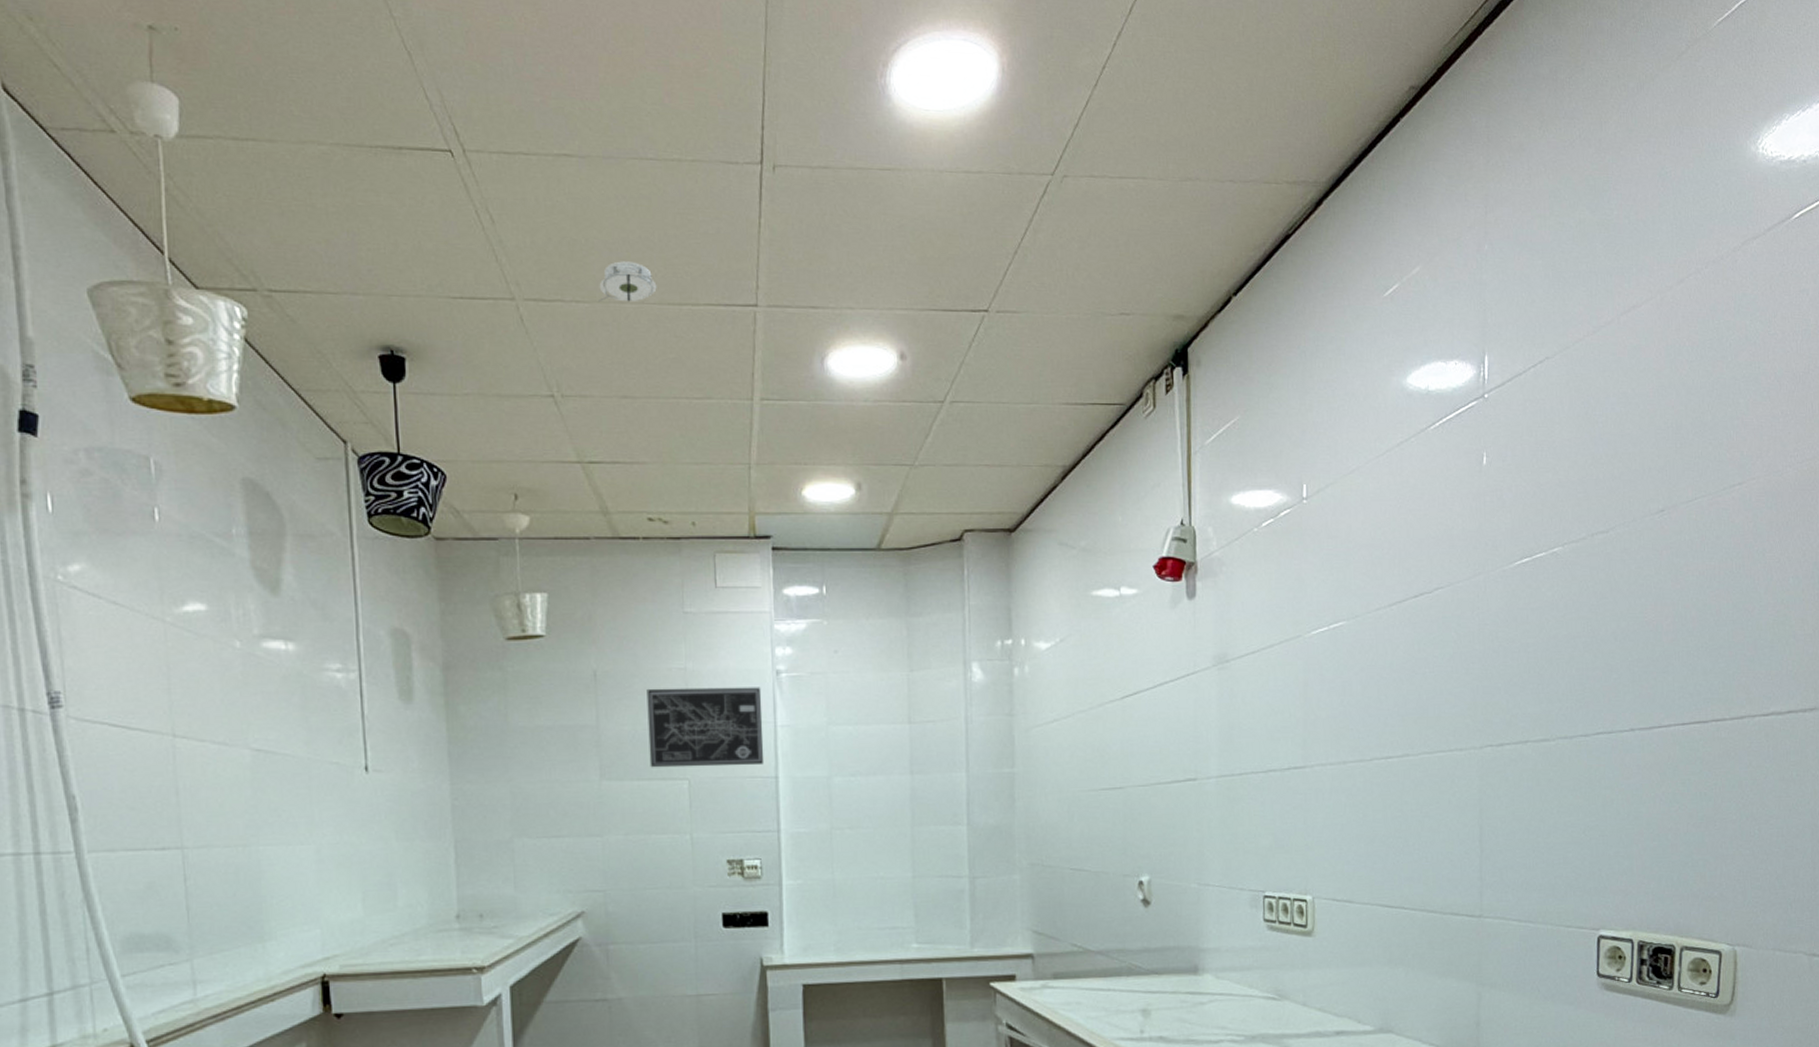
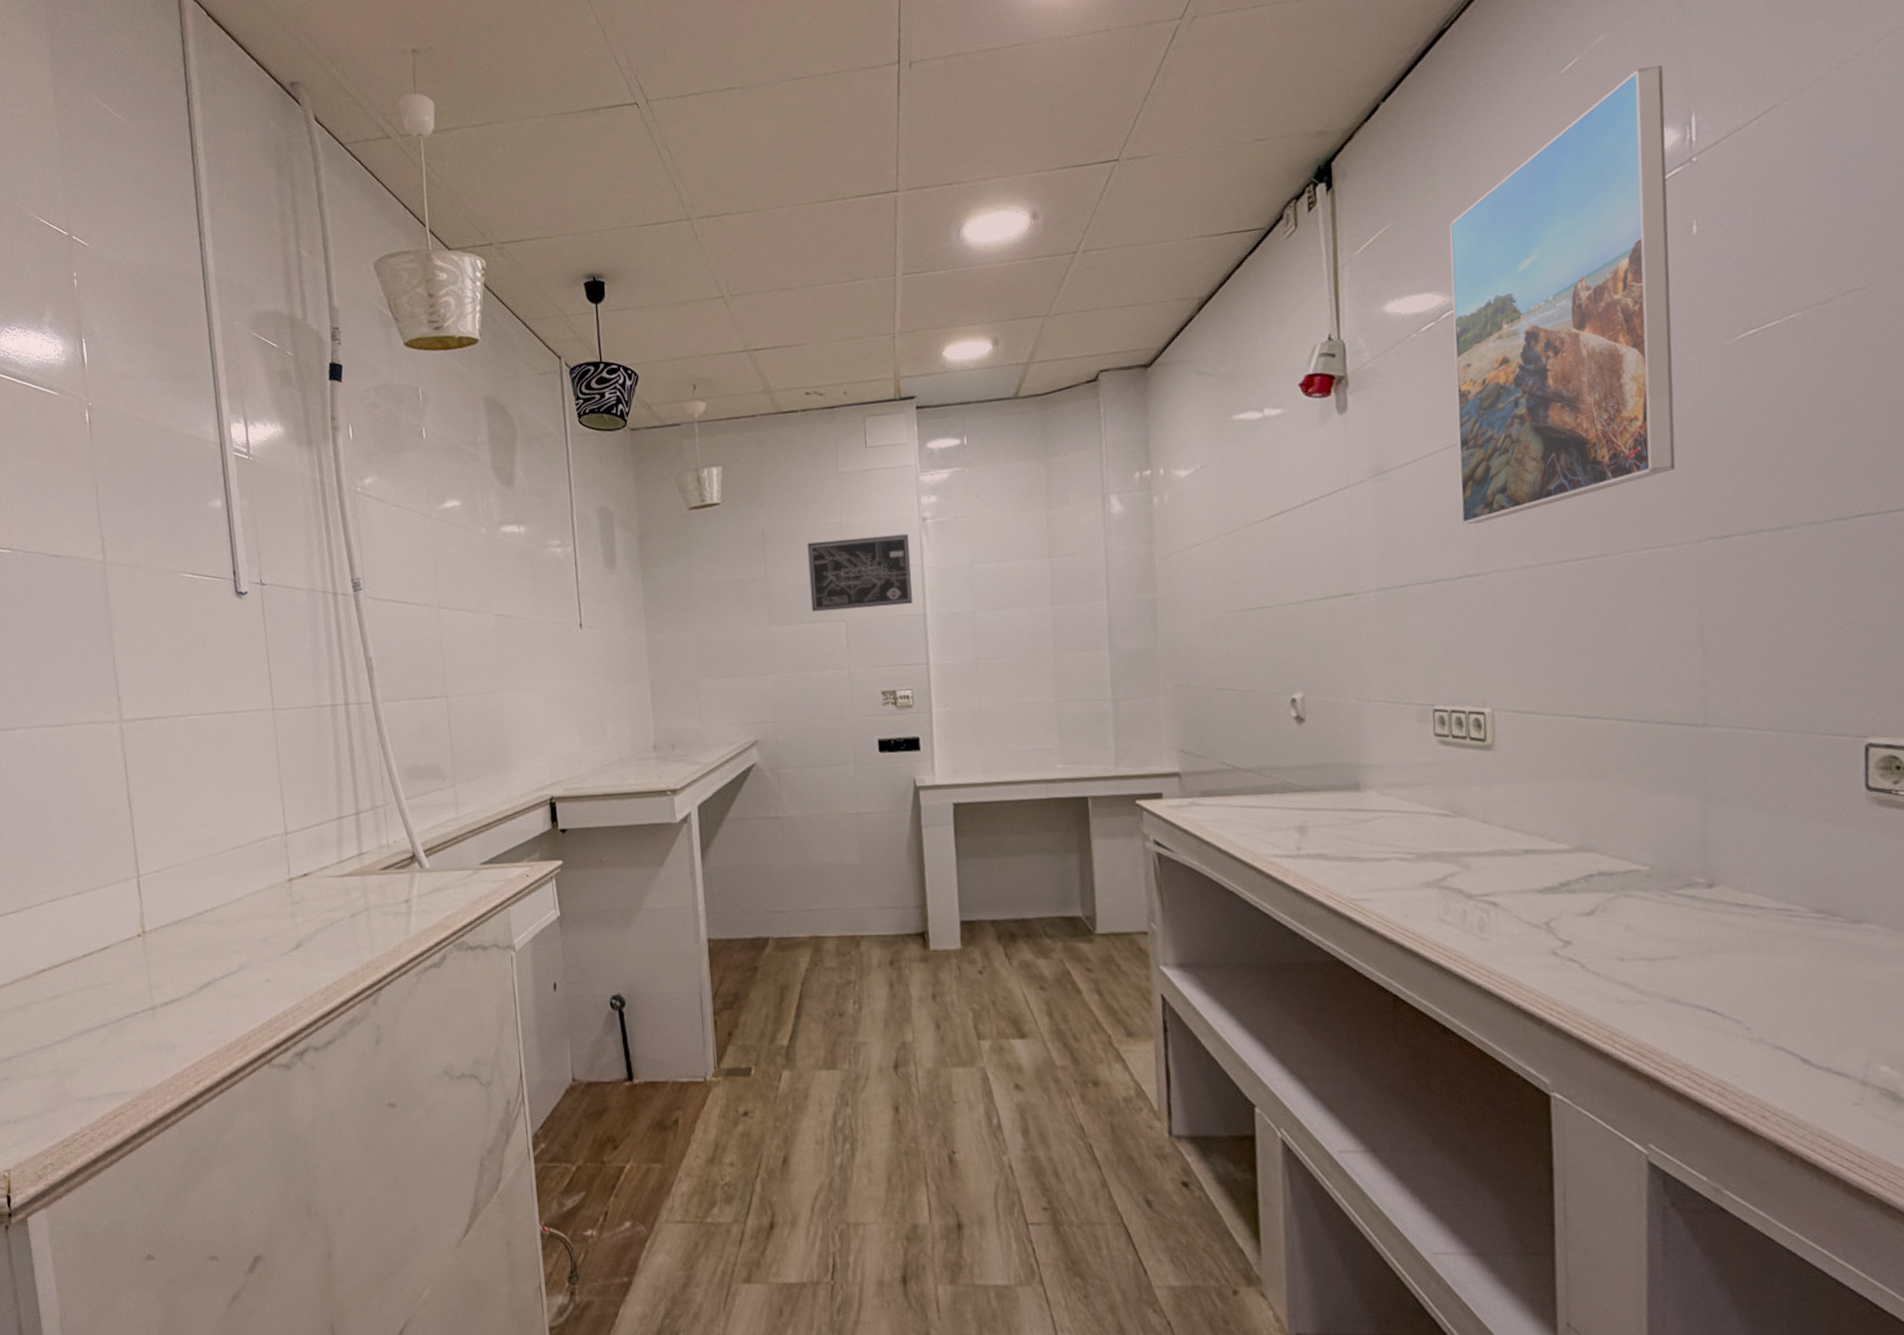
smoke detector: present [598,261,657,302] -> none [759,170,809,209]
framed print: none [1288,304,1465,718] -> present [1449,65,1676,524]

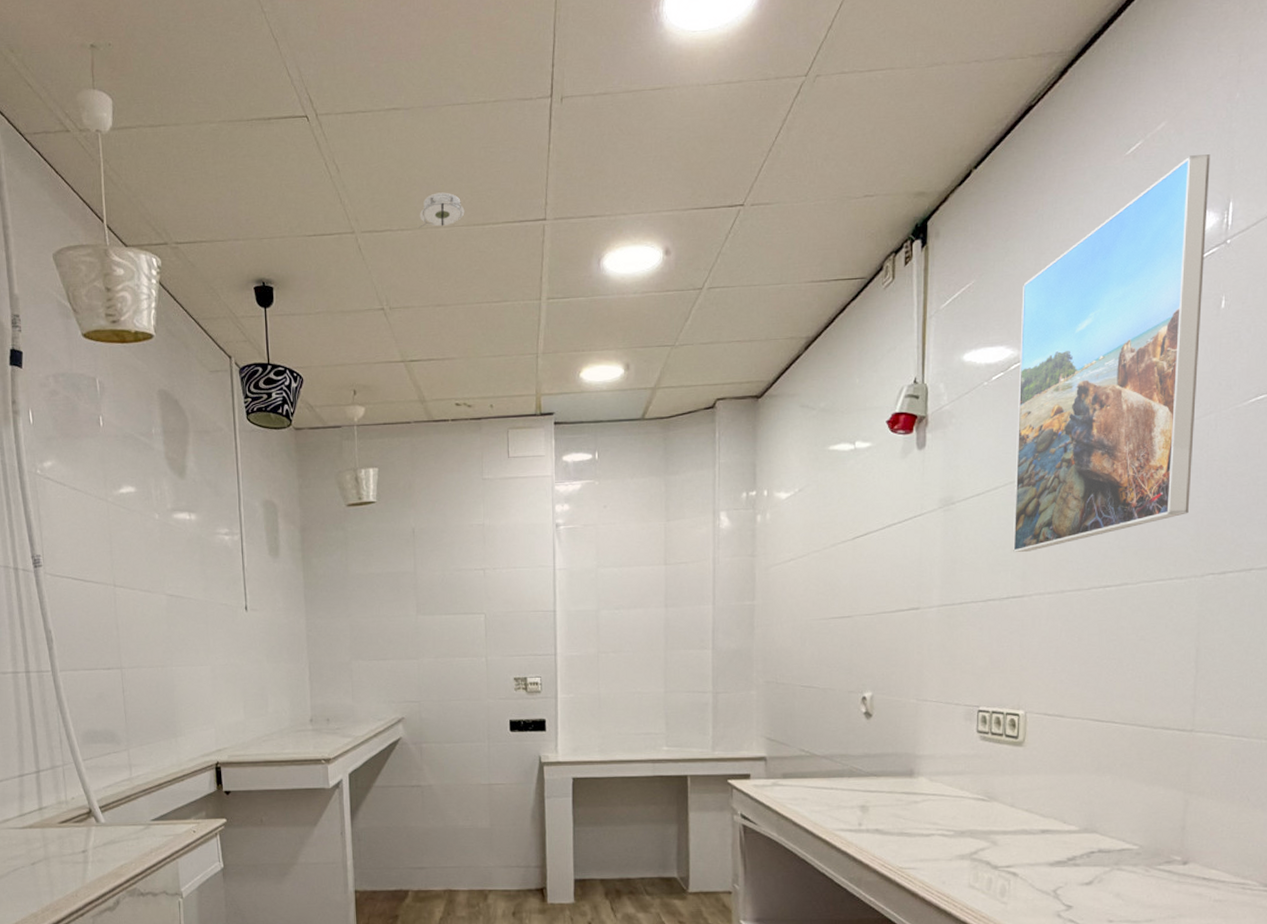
smoke detector: none [759,170,809,209] -> present [419,192,465,228]
wall art: present [807,534,913,612] -> none [453,538,545,605]

